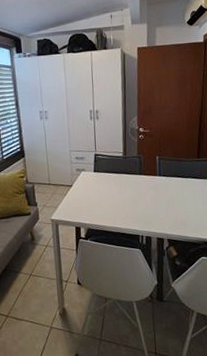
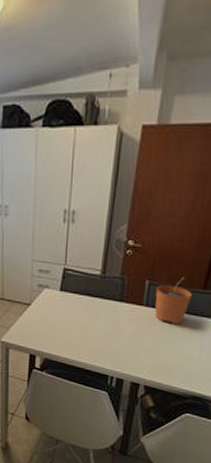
plant pot: none [164,150,190,187] -> present [155,276,192,324]

